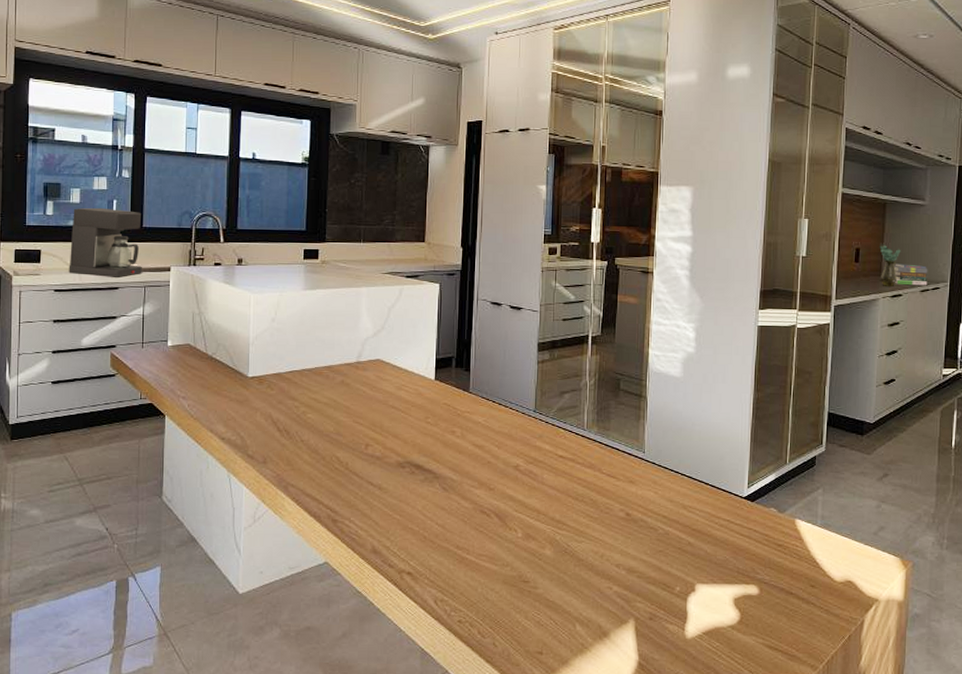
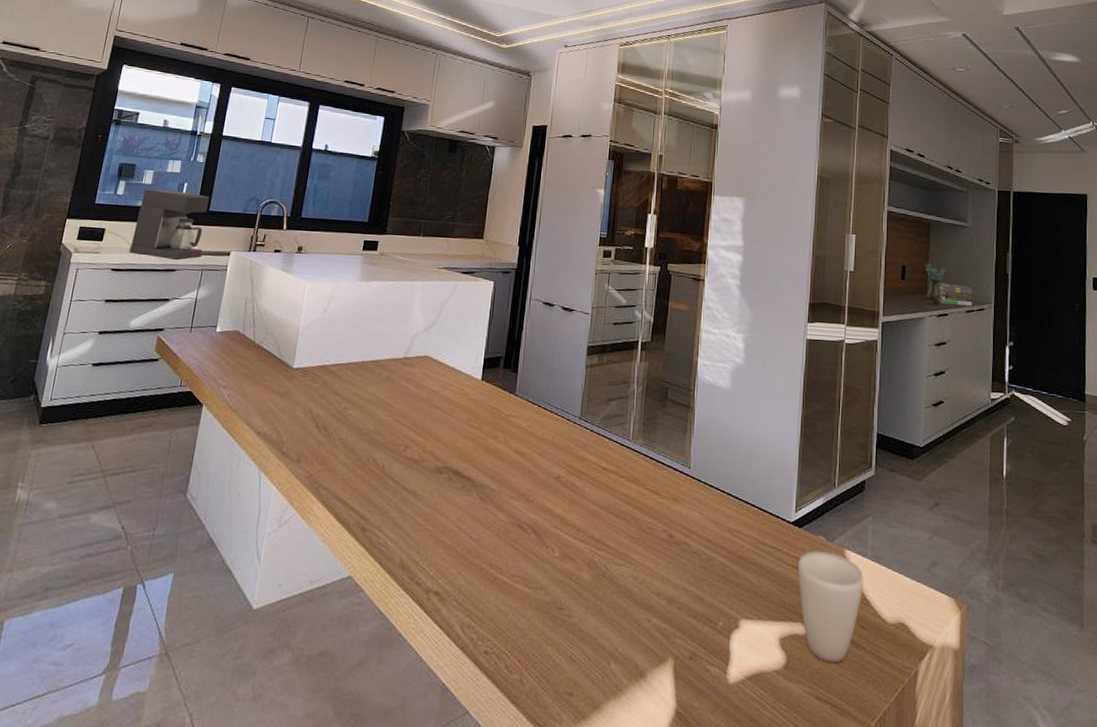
cup: none [750,521,813,617] -> present [797,550,863,663]

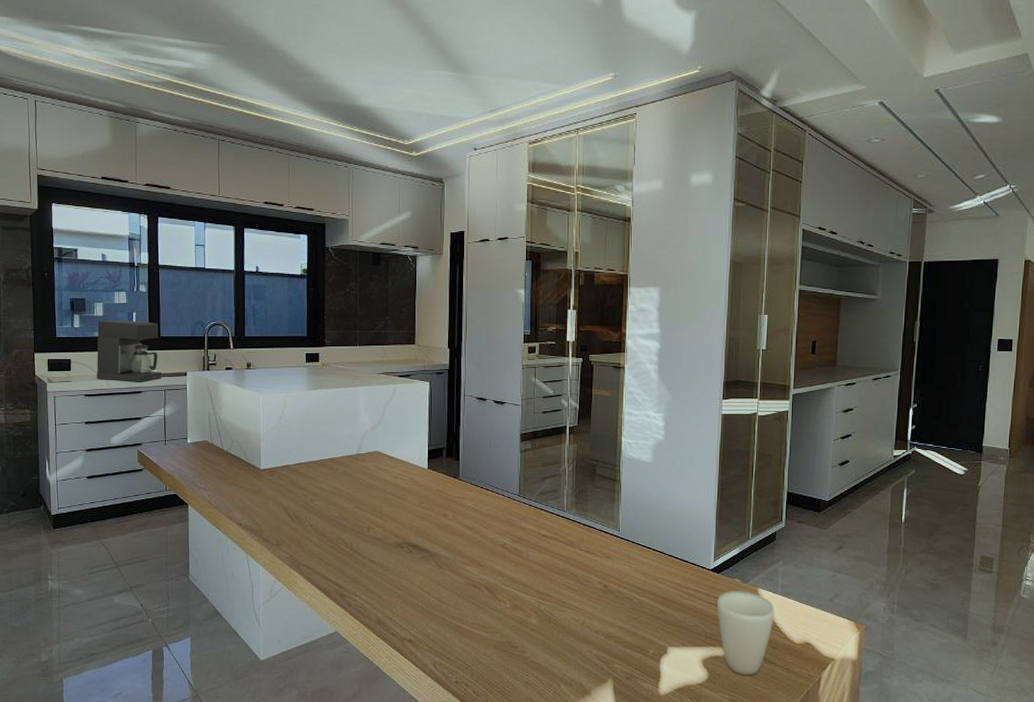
vase: present [925,261,946,306] -> none [834,335,855,376]
books: present [940,283,973,307] -> none [848,354,880,374]

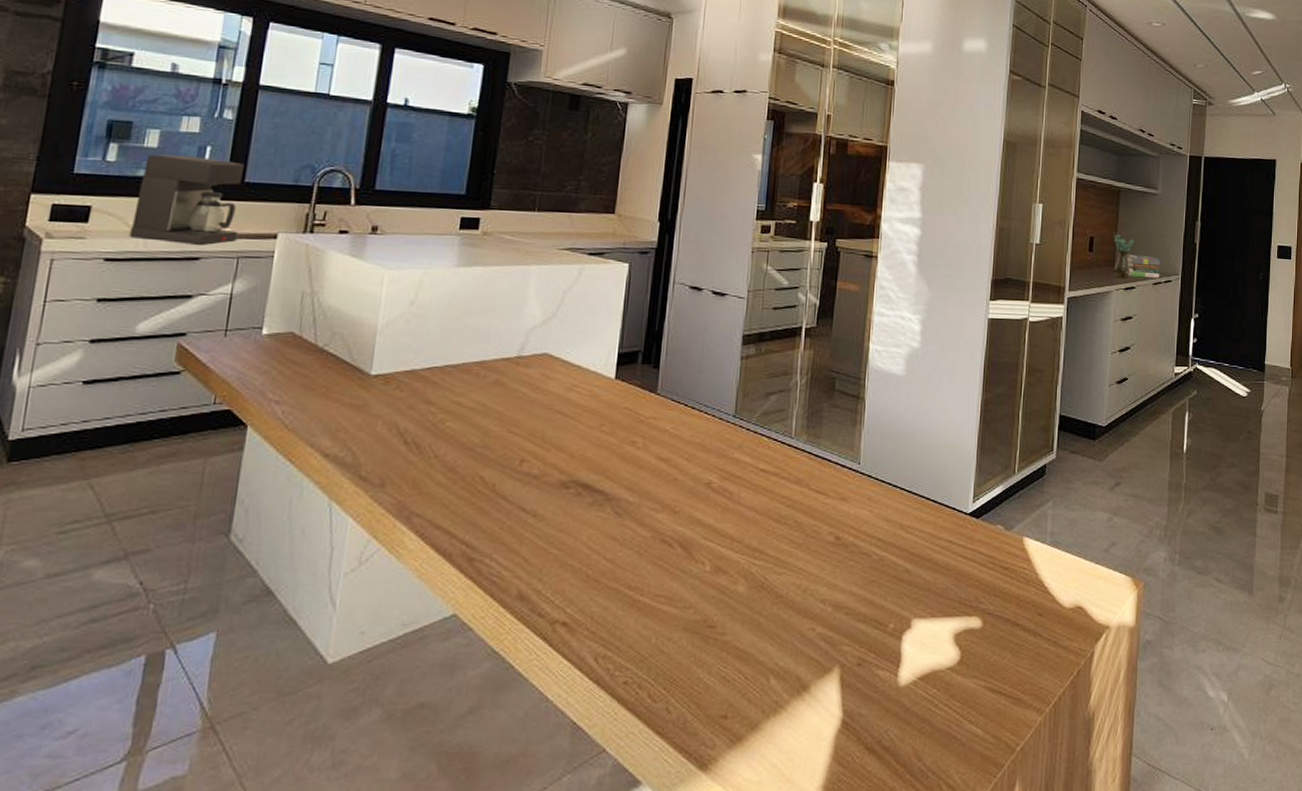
cup: present [716,591,774,676] -> none [974,541,1042,654]
vase: none [834,335,855,376] -> present [1113,231,1134,278]
books: none [848,354,880,374] -> present [1128,254,1160,279]

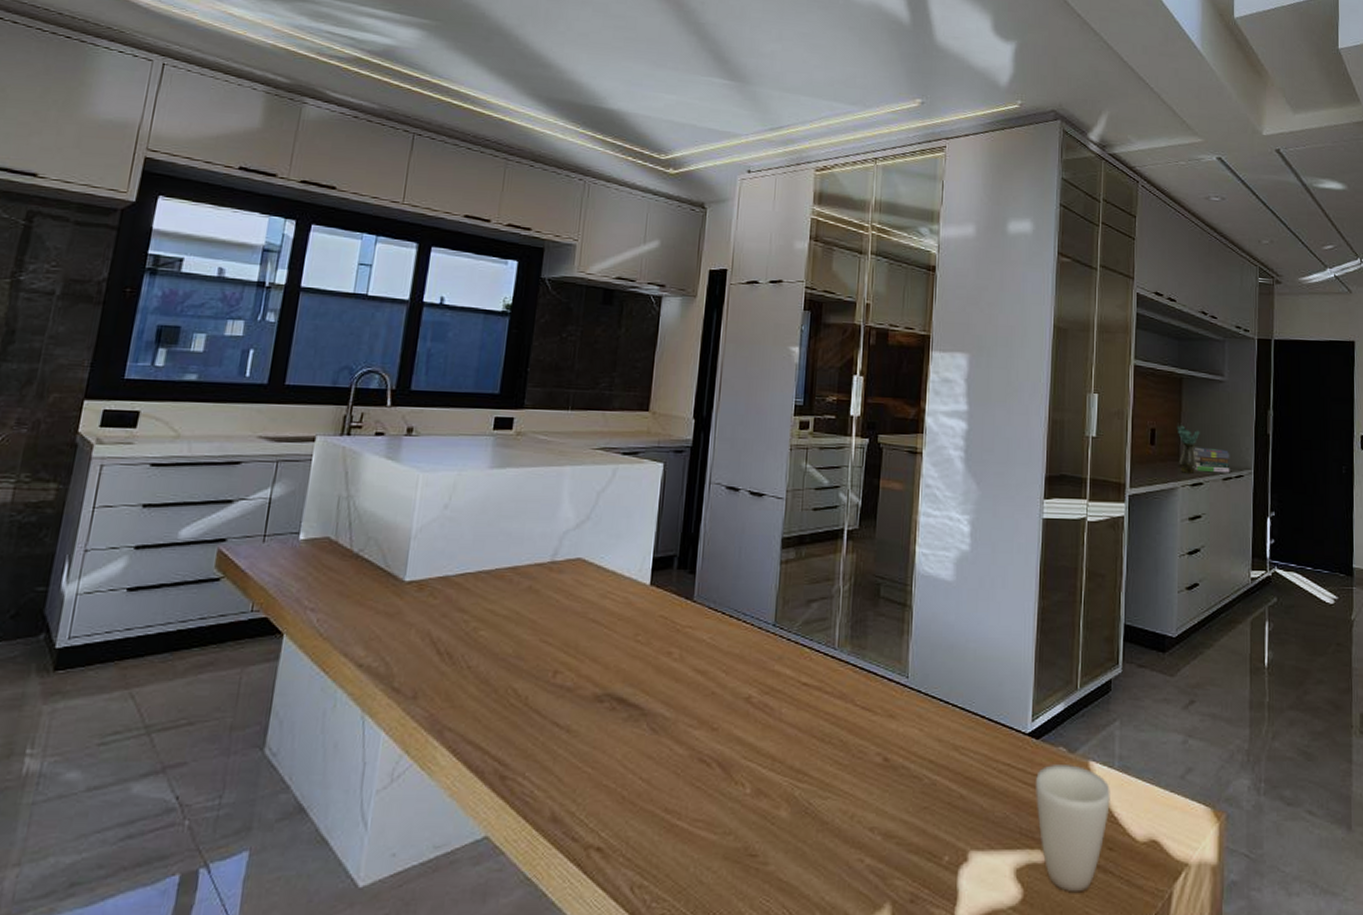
coffee maker: present [129,154,245,246] -> none [174,358,286,450]
cup: none [974,541,1042,654] -> present [1035,765,1110,892]

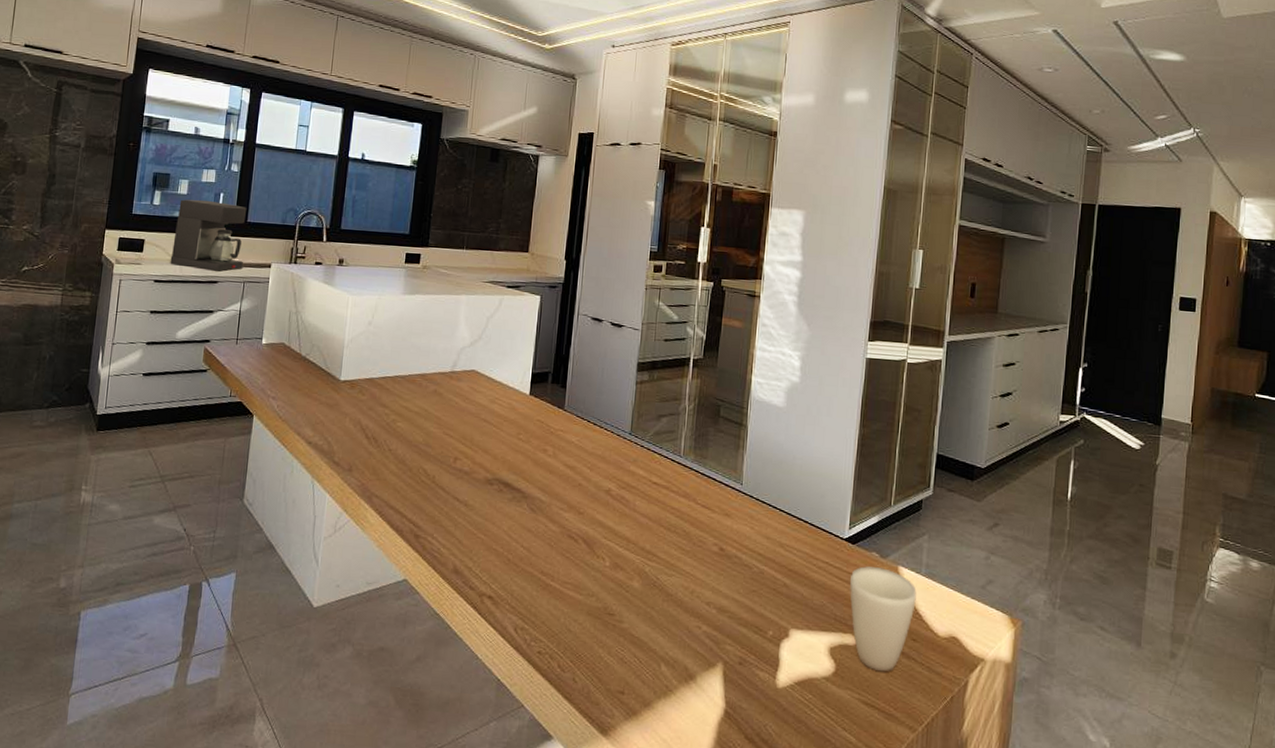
coffee maker: none [174,358,286,450] -> present [170,199,247,273]
vase: present [1177,422,1200,473] -> none [996,278,1019,325]
books: present [1194,447,1230,473] -> none [1011,301,1047,327]

